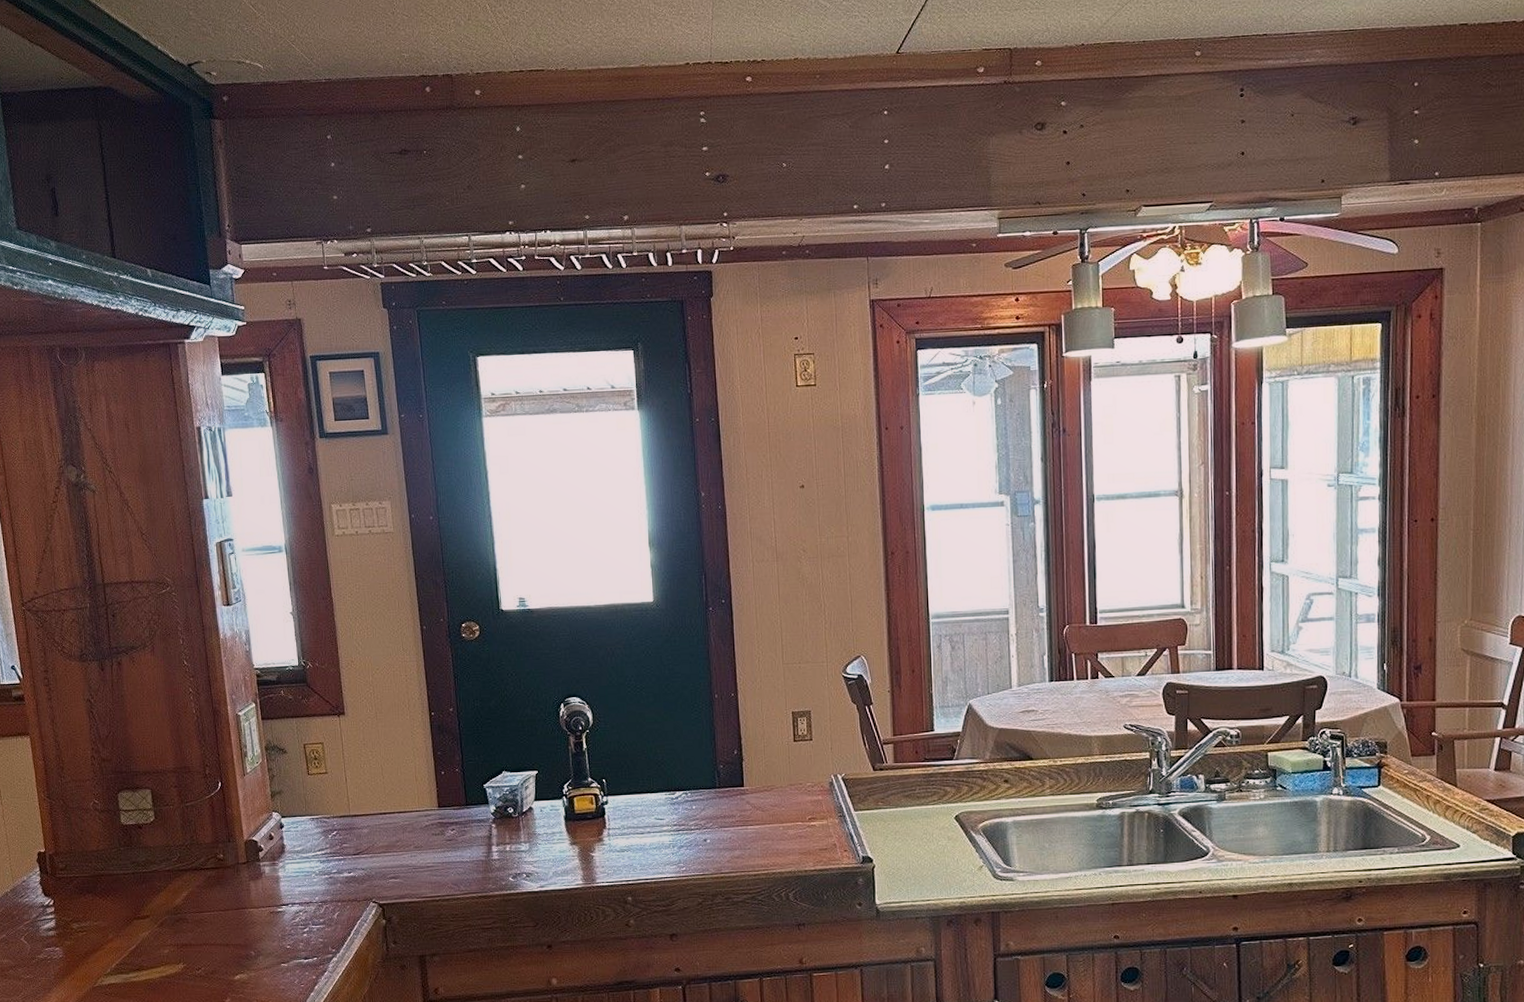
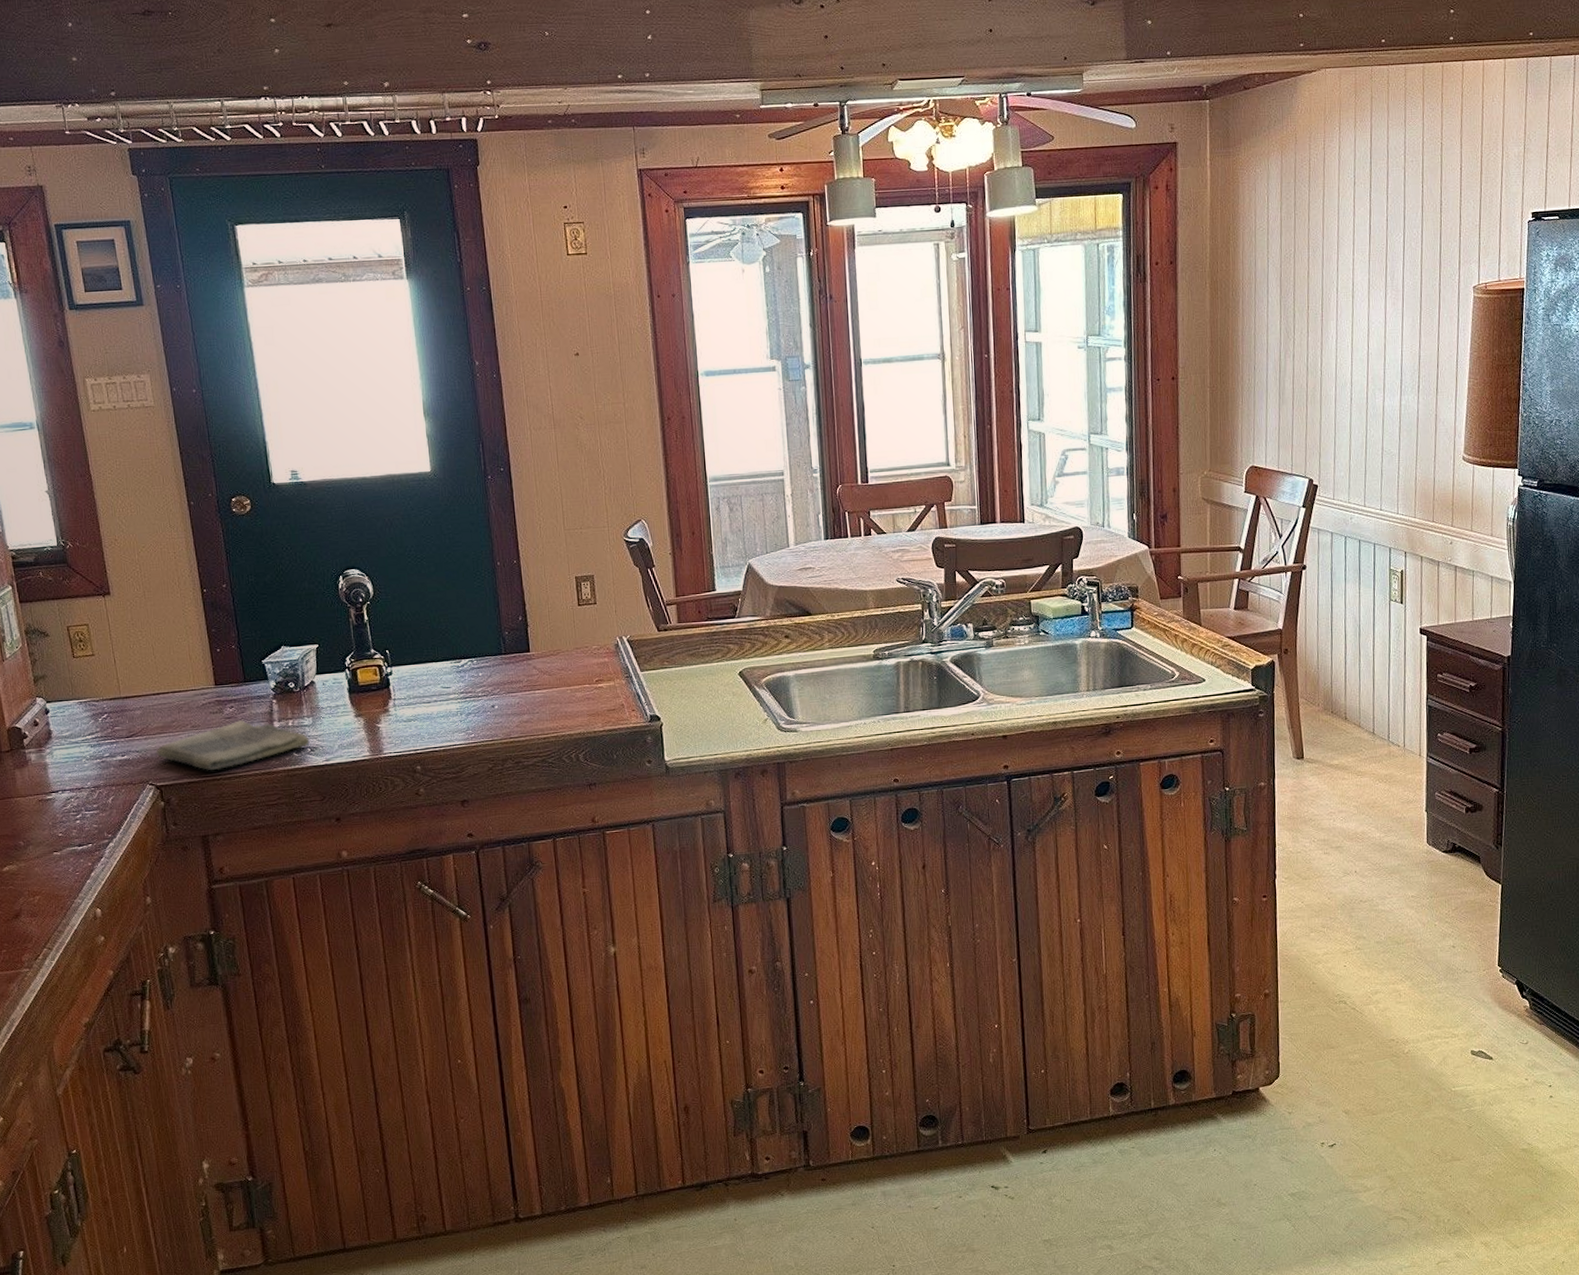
dish towel: none [380,843,526,892] -> present [156,720,310,771]

